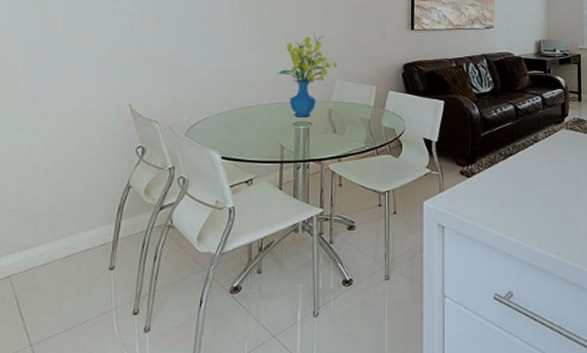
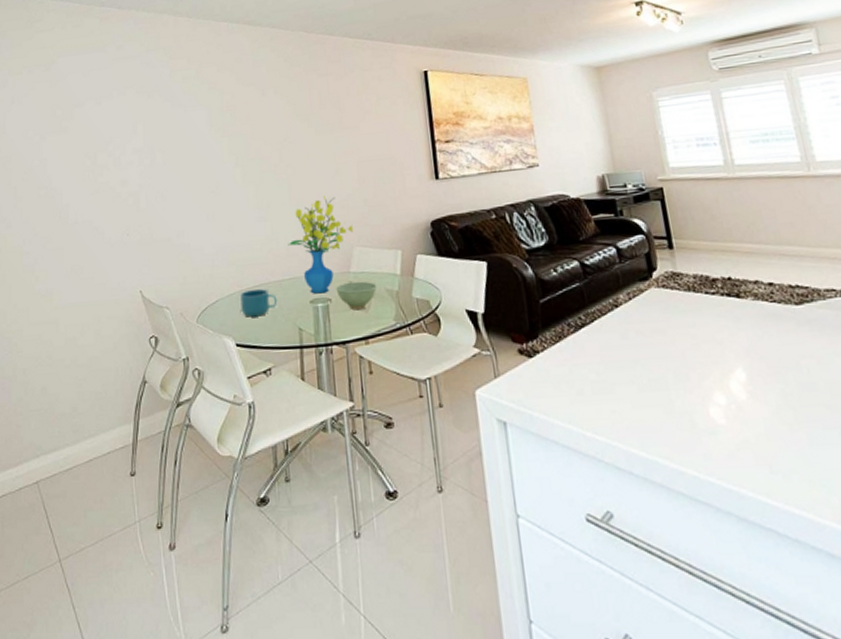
cup: none [229,109,264,134] -> present [240,288,278,317]
bowl: none [317,109,353,134] -> present [336,281,377,311]

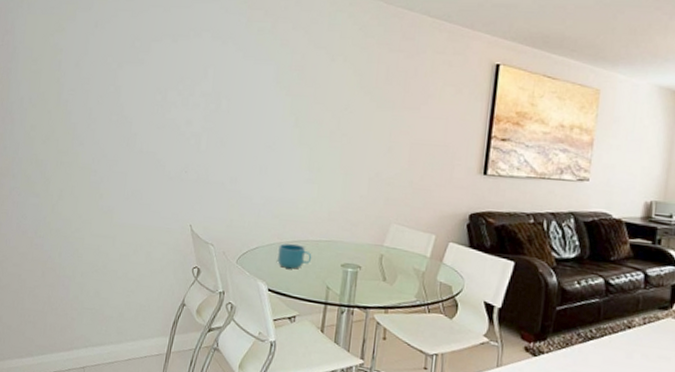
bouquet: present [287,196,354,294] -> none [330,170,395,260]
bowl: present [336,281,377,311] -> none [367,254,406,282]

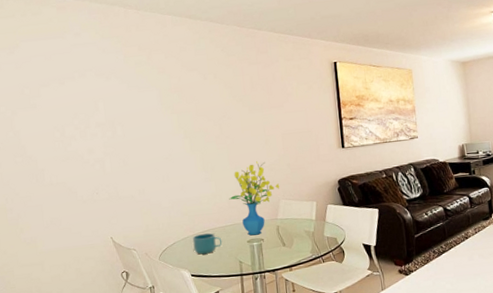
bouquet: none [330,170,395,260] -> present [229,161,280,236]

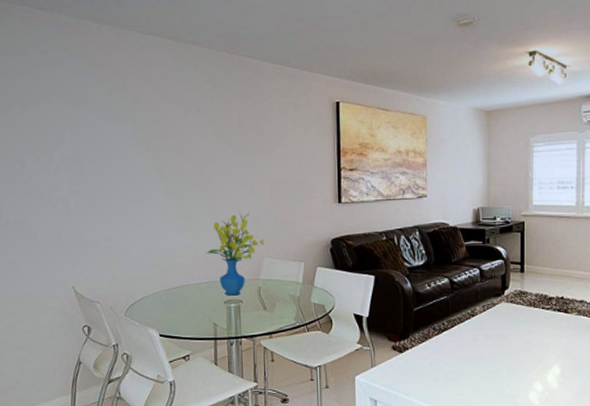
cup: present [192,233,222,255] -> none [163,289,196,313]

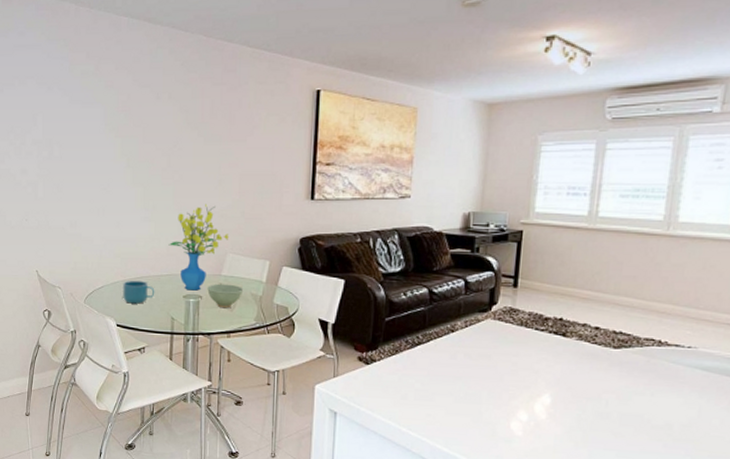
cup: none [163,289,196,313] -> present [123,280,155,304]
bowl: none [247,287,282,311] -> present [207,283,244,309]

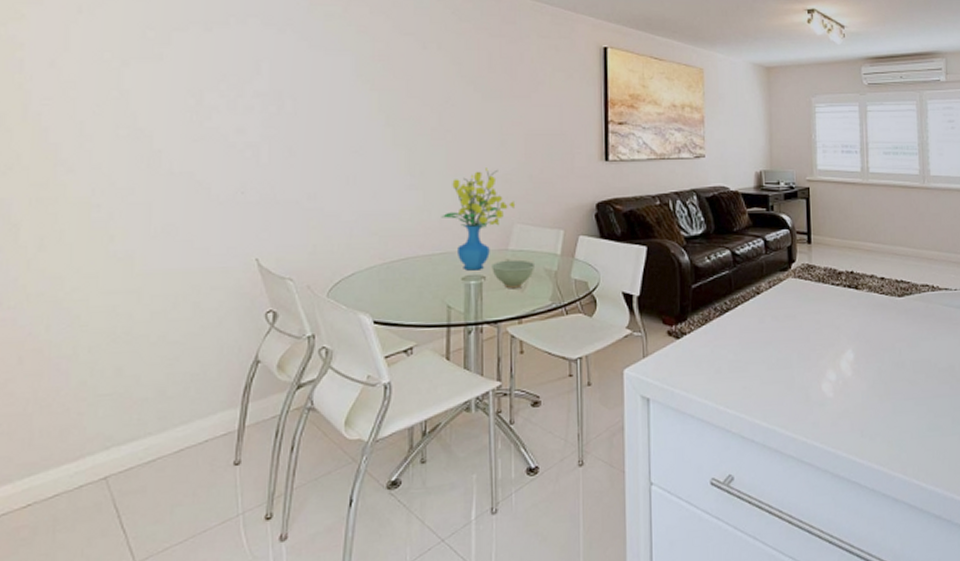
cup: present [123,280,155,304] -> none [382,262,425,293]

